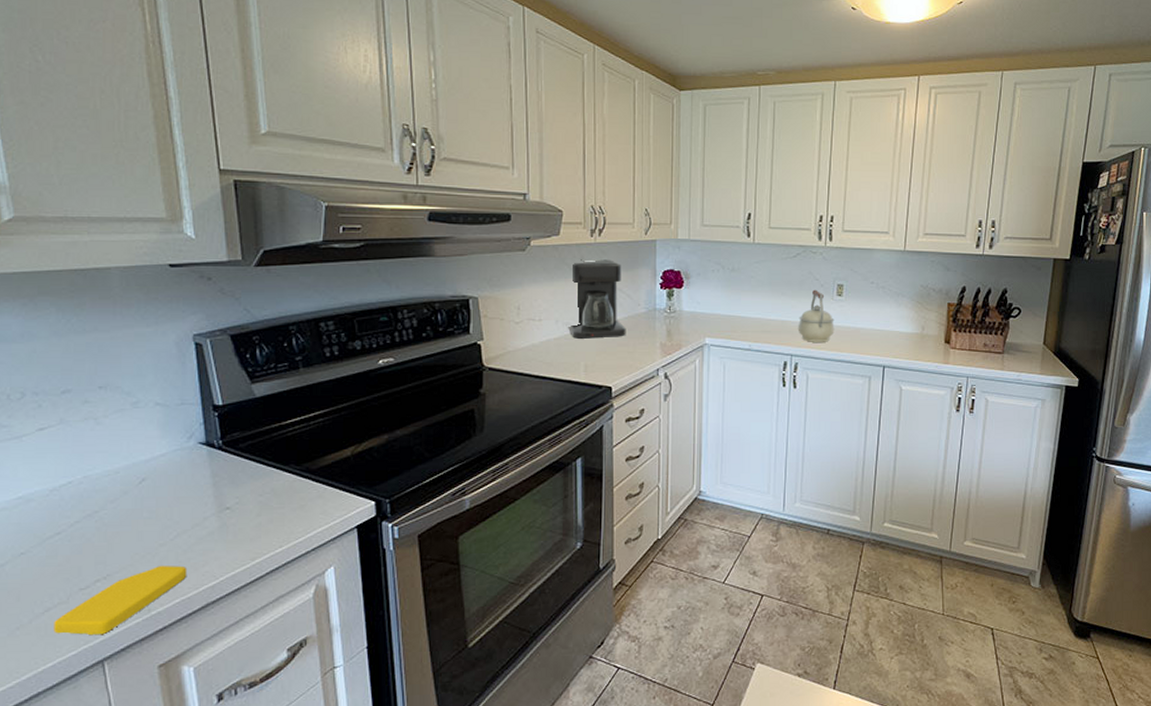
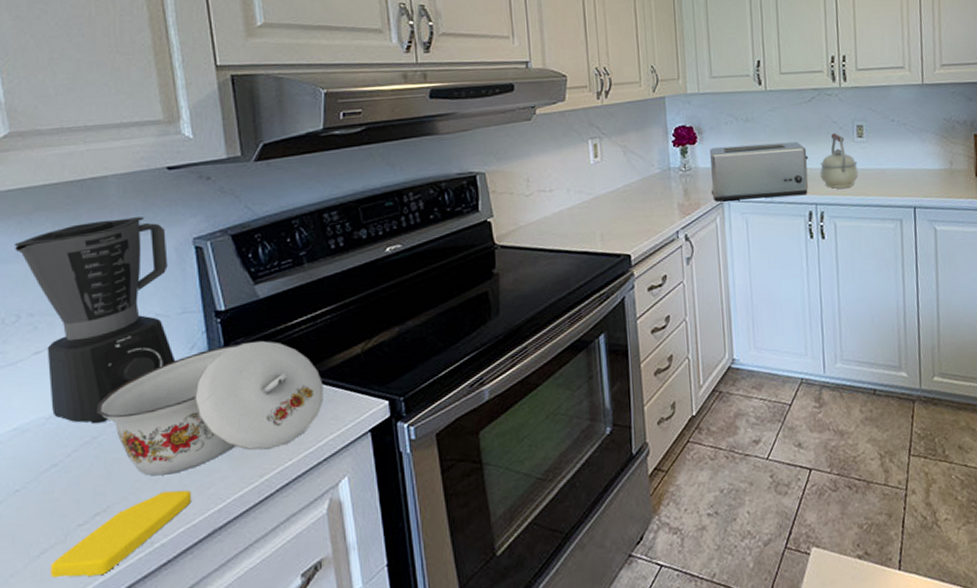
blender: none [18,310,174,500] -> present [13,217,176,424]
cooking pot: none [99,436,314,551] -> present [97,340,324,476]
coffee maker: present [567,259,626,339] -> none [579,121,642,207]
toaster: none [694,292,789,346] -> present [710,141,809,202]

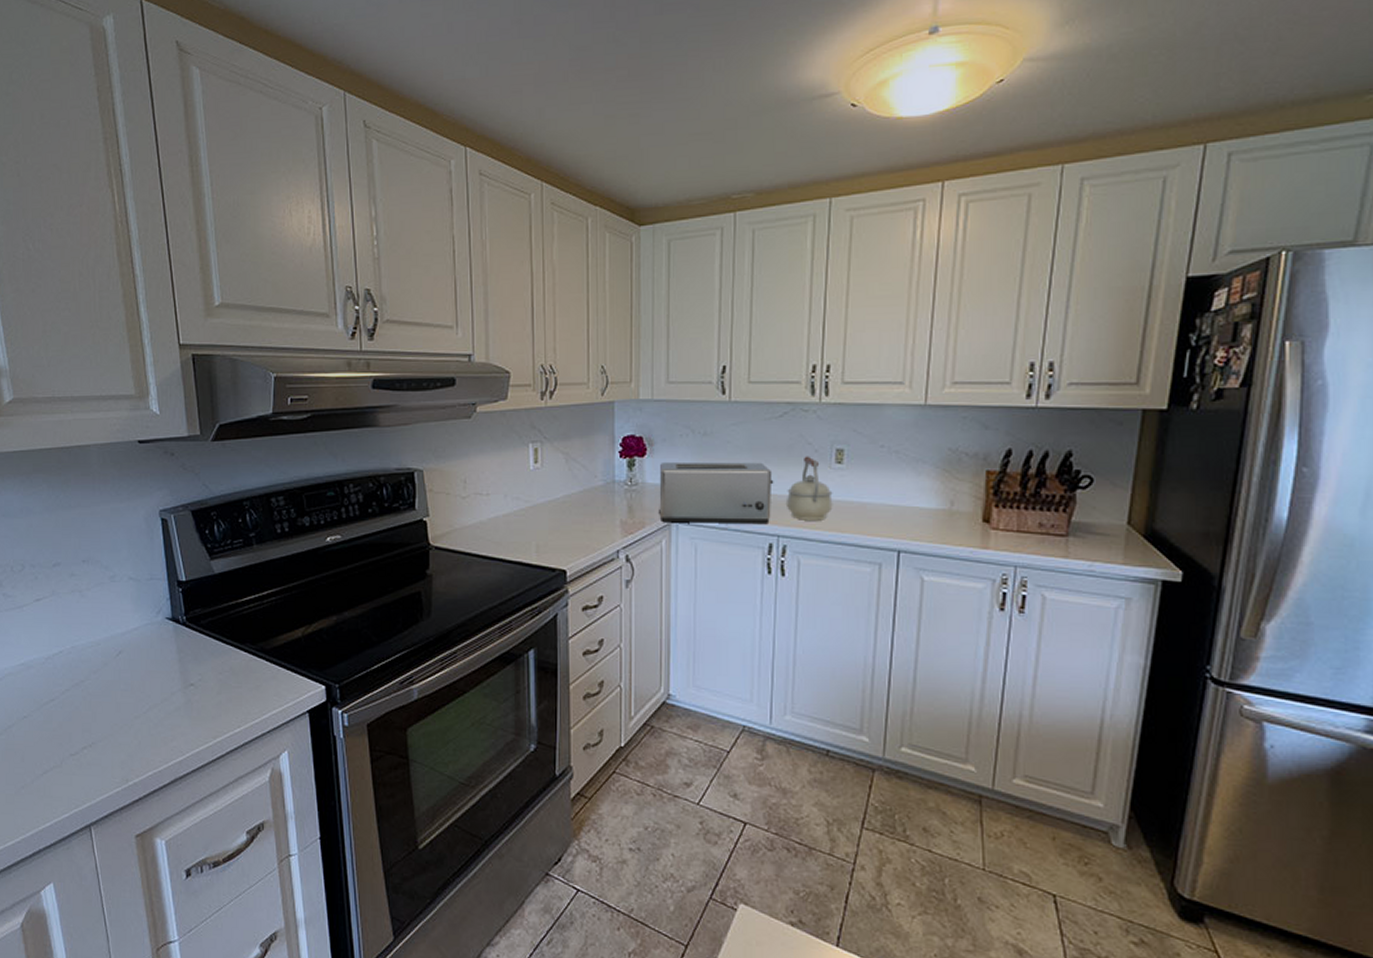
blender: present [13,217,176,424] -> none [18,486,145,670]
sponge: present [50,490,192,579] -> none [50,737,158,801]
cooking pot: present [97,340,324,476] -> none [84,613,268,723]

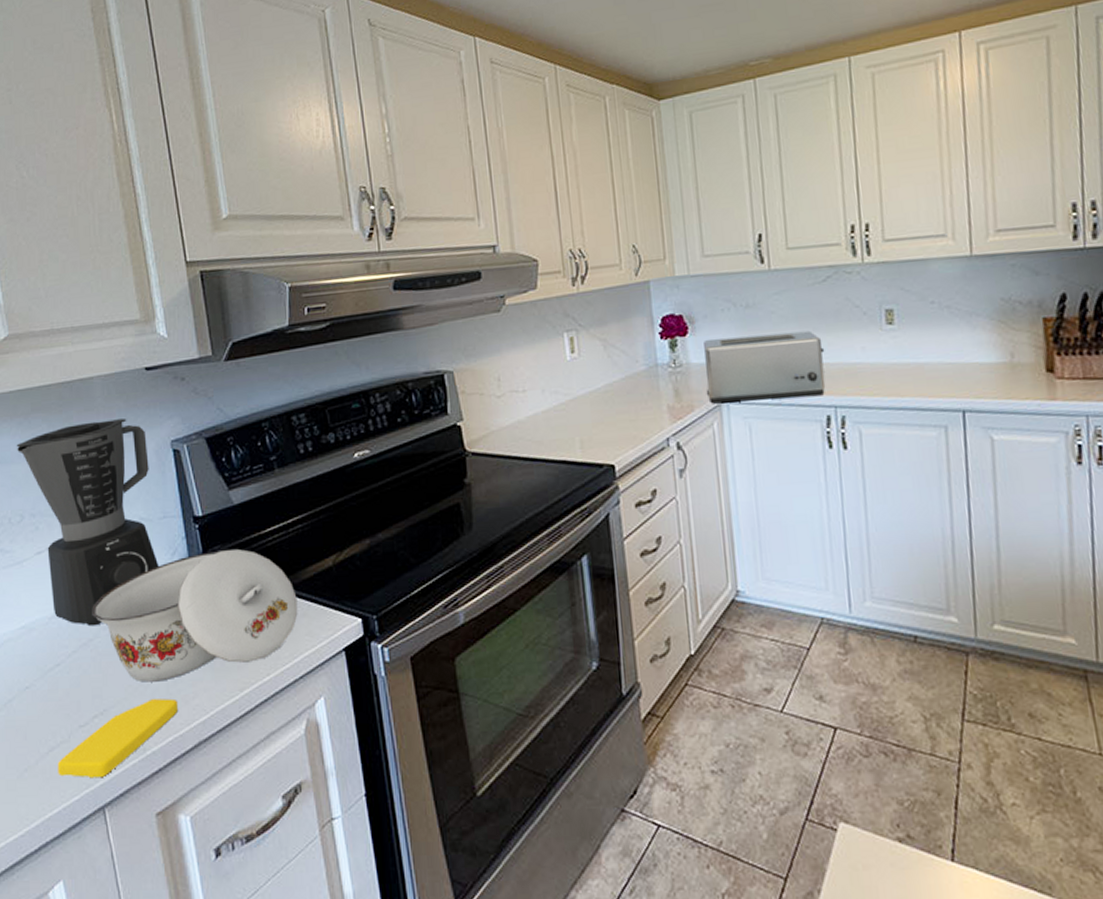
blender: none [18,486,145,670] -> present [16,418,159,627]
sponge: none [50,737,158,801] -> present [57,698,179,779]
cooking pot: none [84,613,268,723] -> present [92,548,298,682]
kettle: present [785,456,833,520] -> none [839,319,890,388]

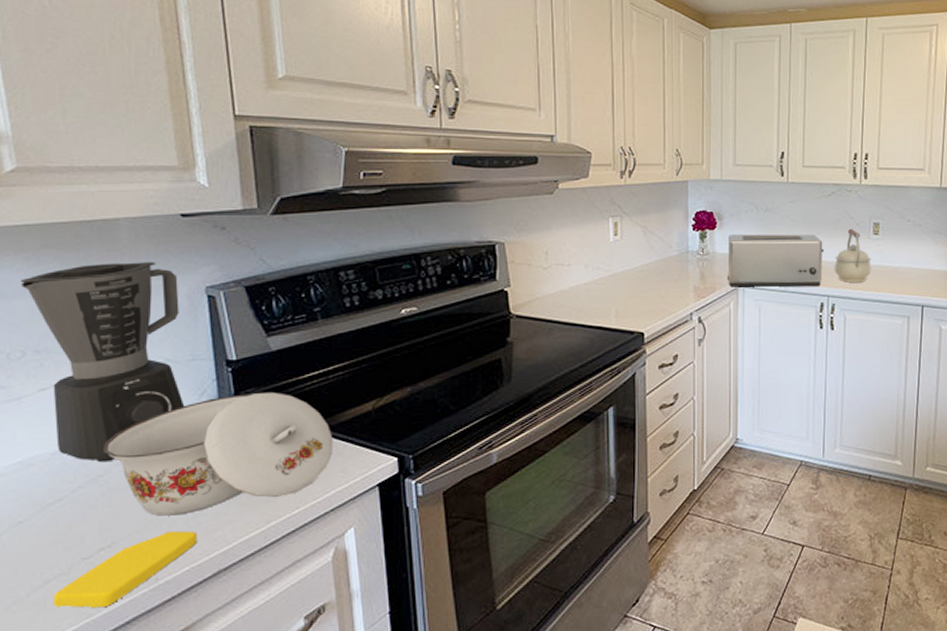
kettle: none [839,319,890,388] -> present [834,228,872,282]

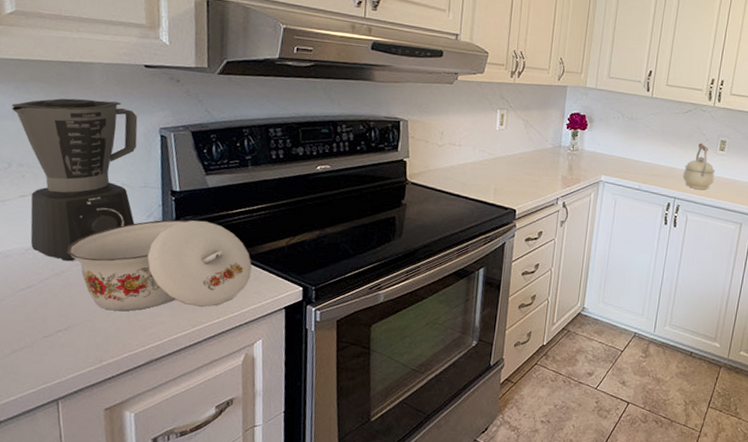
sponge: present [53,530,198,609] -> none [18,323,137,378]
toaster: present [728,233,825,287] -> none [591,135,676,189]

